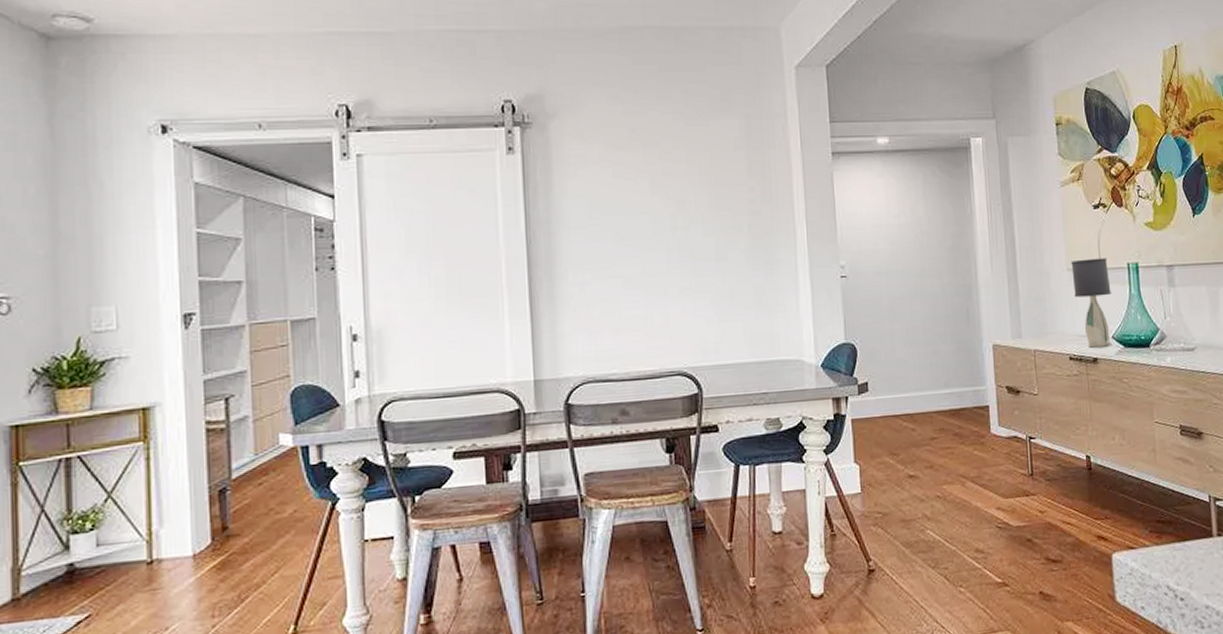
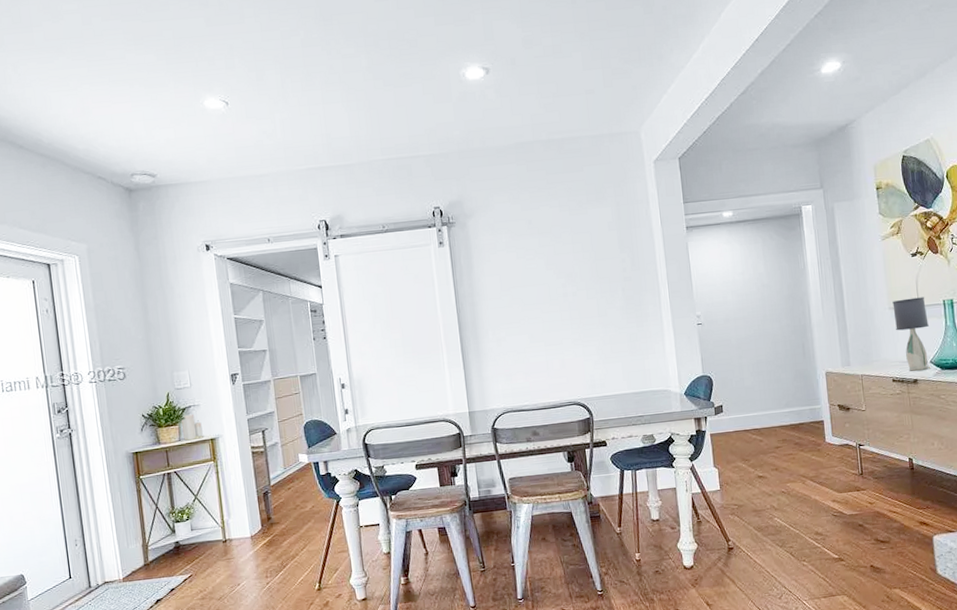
candle: none [96,368,130,411] -> present [181,413,203,441]

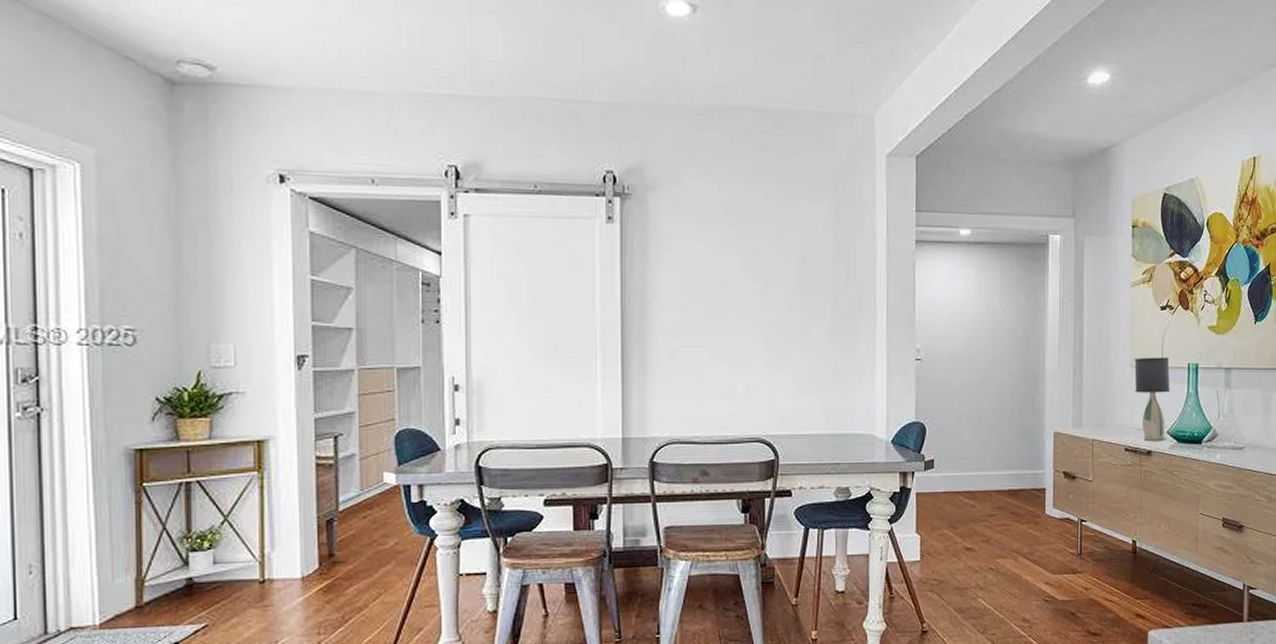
candle: present [181,413,203,441] -> none [214,402,246,441]

